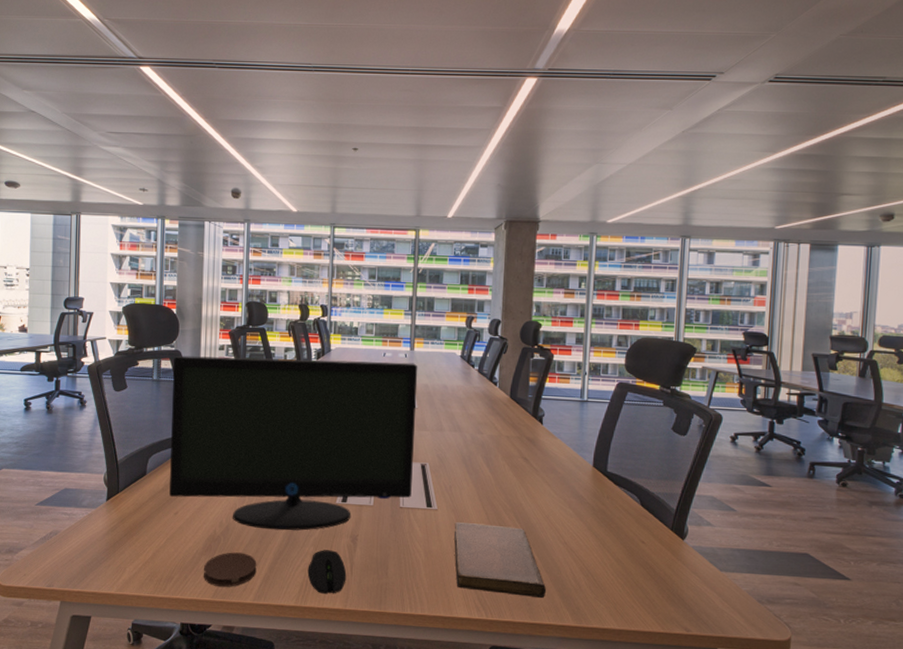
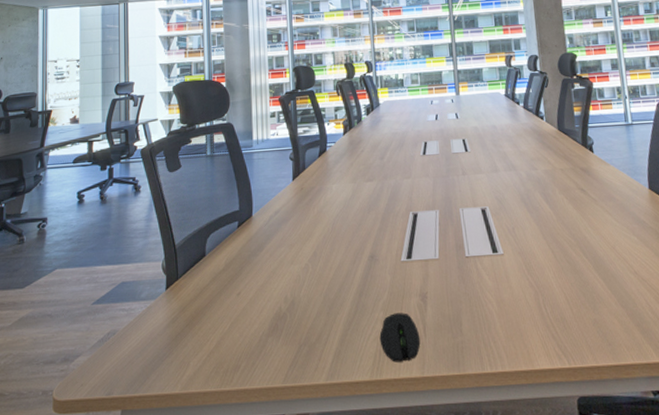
monitor: present [169,355,418,531] -> none [226,107,476,299]
coaster: present [203,552,257,588] -> none [271,328,327,371]
notebook: present [454,521,546,598] -> none [522,262,625,337]

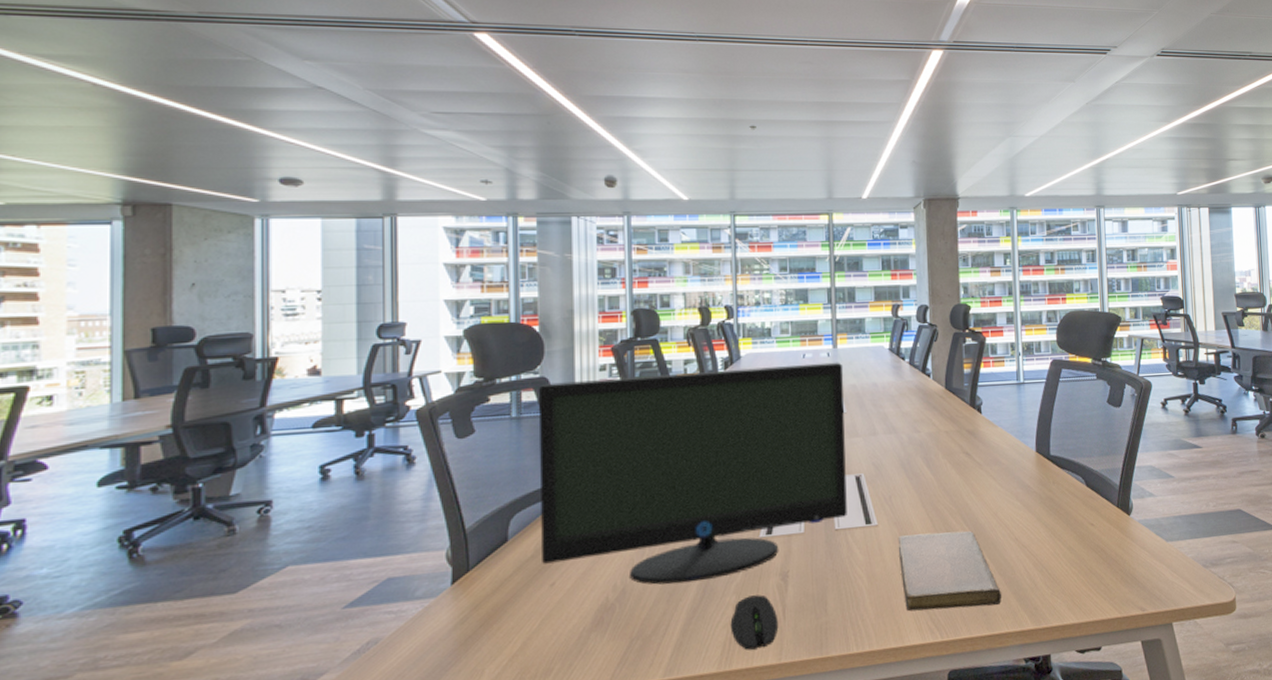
monitor: none [226,107,476,299] -> present [539,362,847,585]
notebook: none [522,262,625,337] -> present [897,531,1001,612]

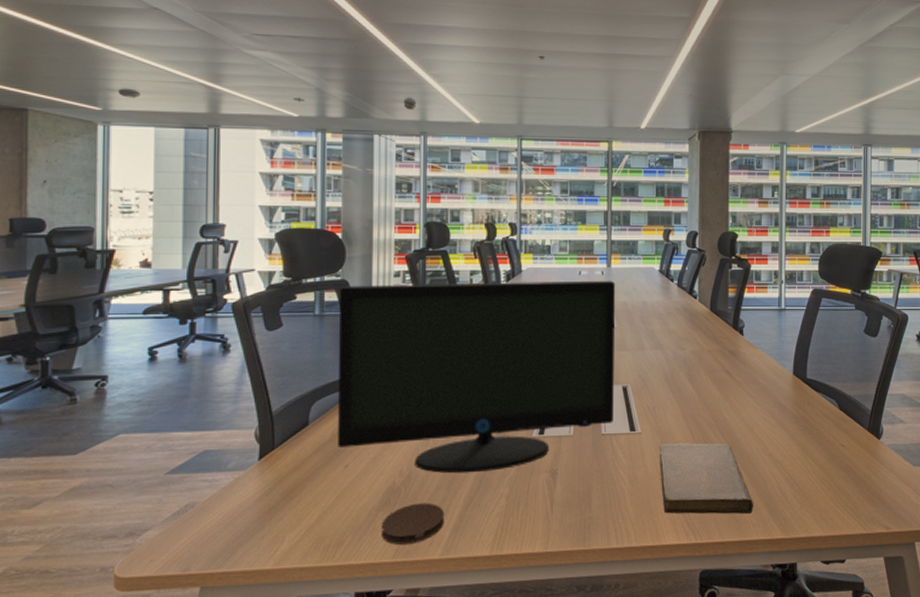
coaster: none [594,618,666,669] -> present [381,503,445,546]
computer mouse: present [730,594,779,650] -> none [503,489,547,538]

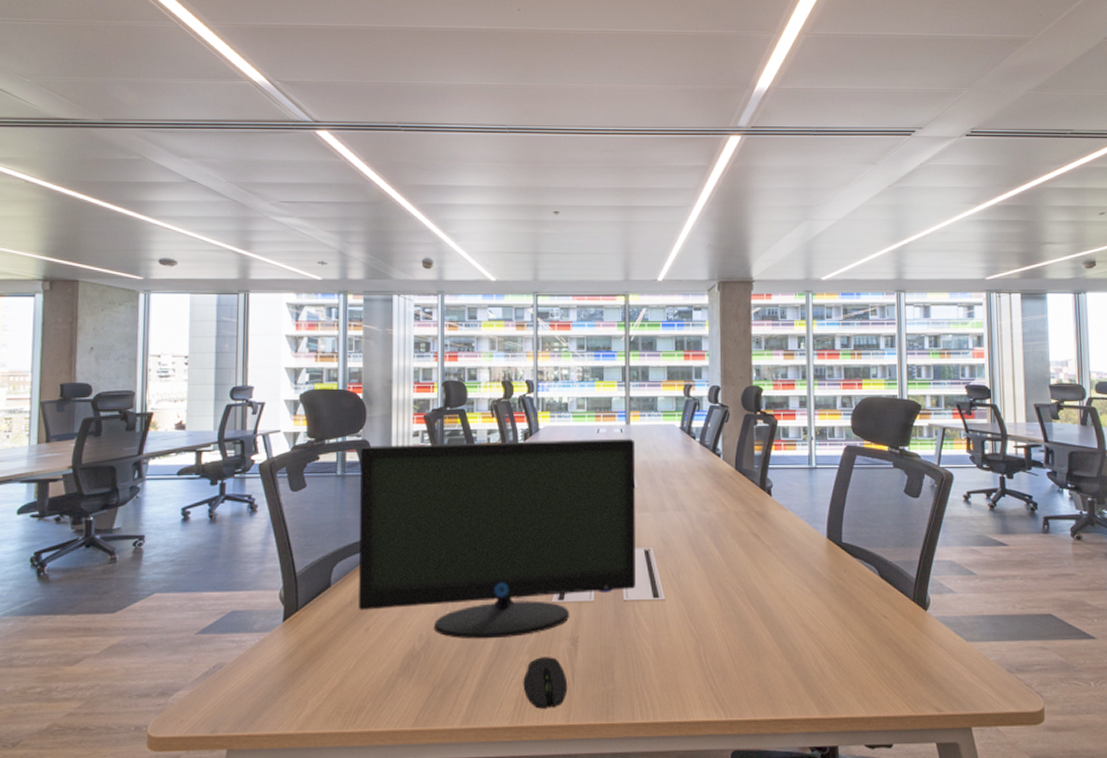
coaster: present [381,503,445,546] -> none [401,669,464,713]
computer mouse: none [503,489,547,538] -> present [523,657,568,709]
notebook: present [659,443,753,514] -> none [684,611,788,690]

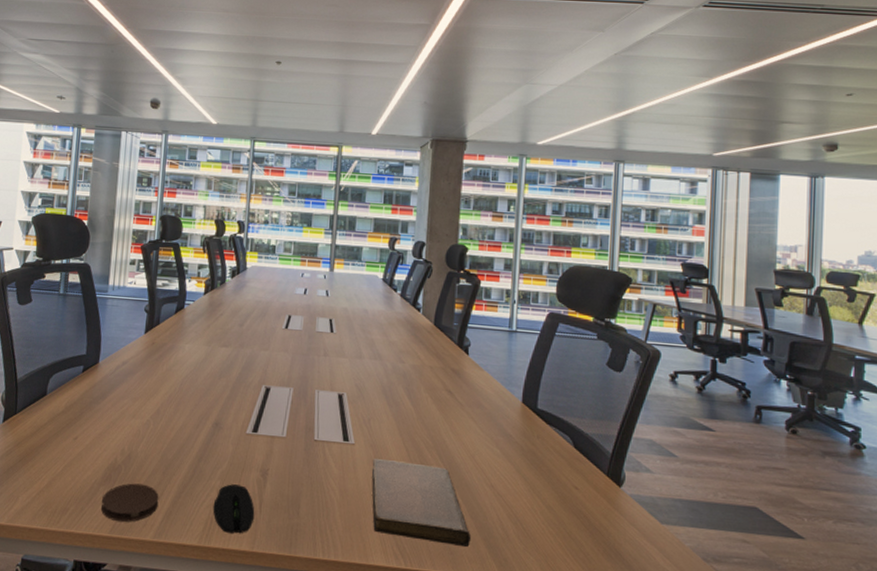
monitor: present [359,438,636,639] -> none [70,269,338,462]
coaster: none [401,669,464,713] -> present [101,483,159,523]
notebook: none [684,611,788,690] -> present [372,458,470,547]

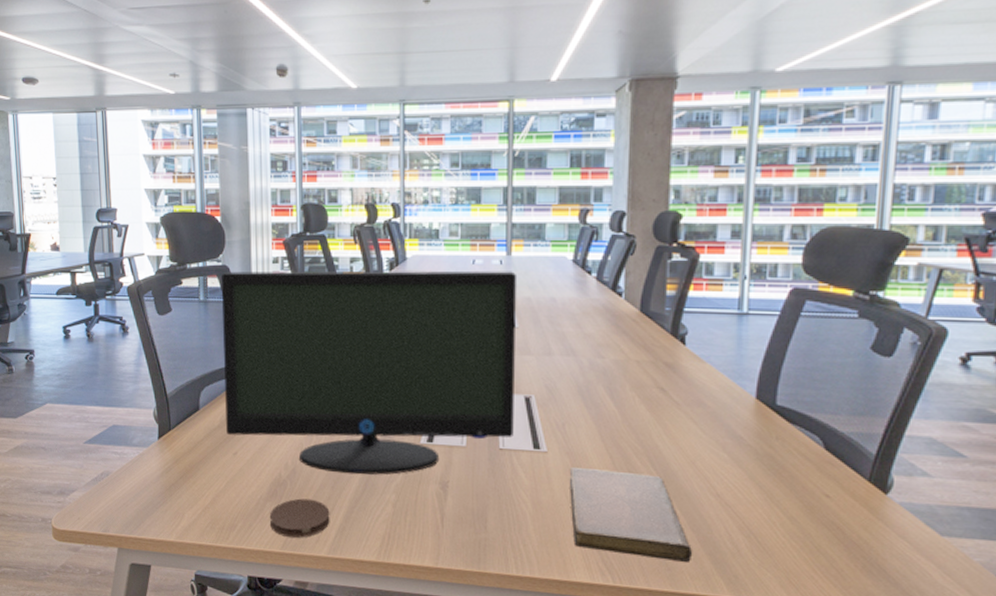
monitor: none [70,269,338,462] -> present [222,271,518,475]
computer mouse: present [213,484,255,534] -> none [389,498,437,550]

